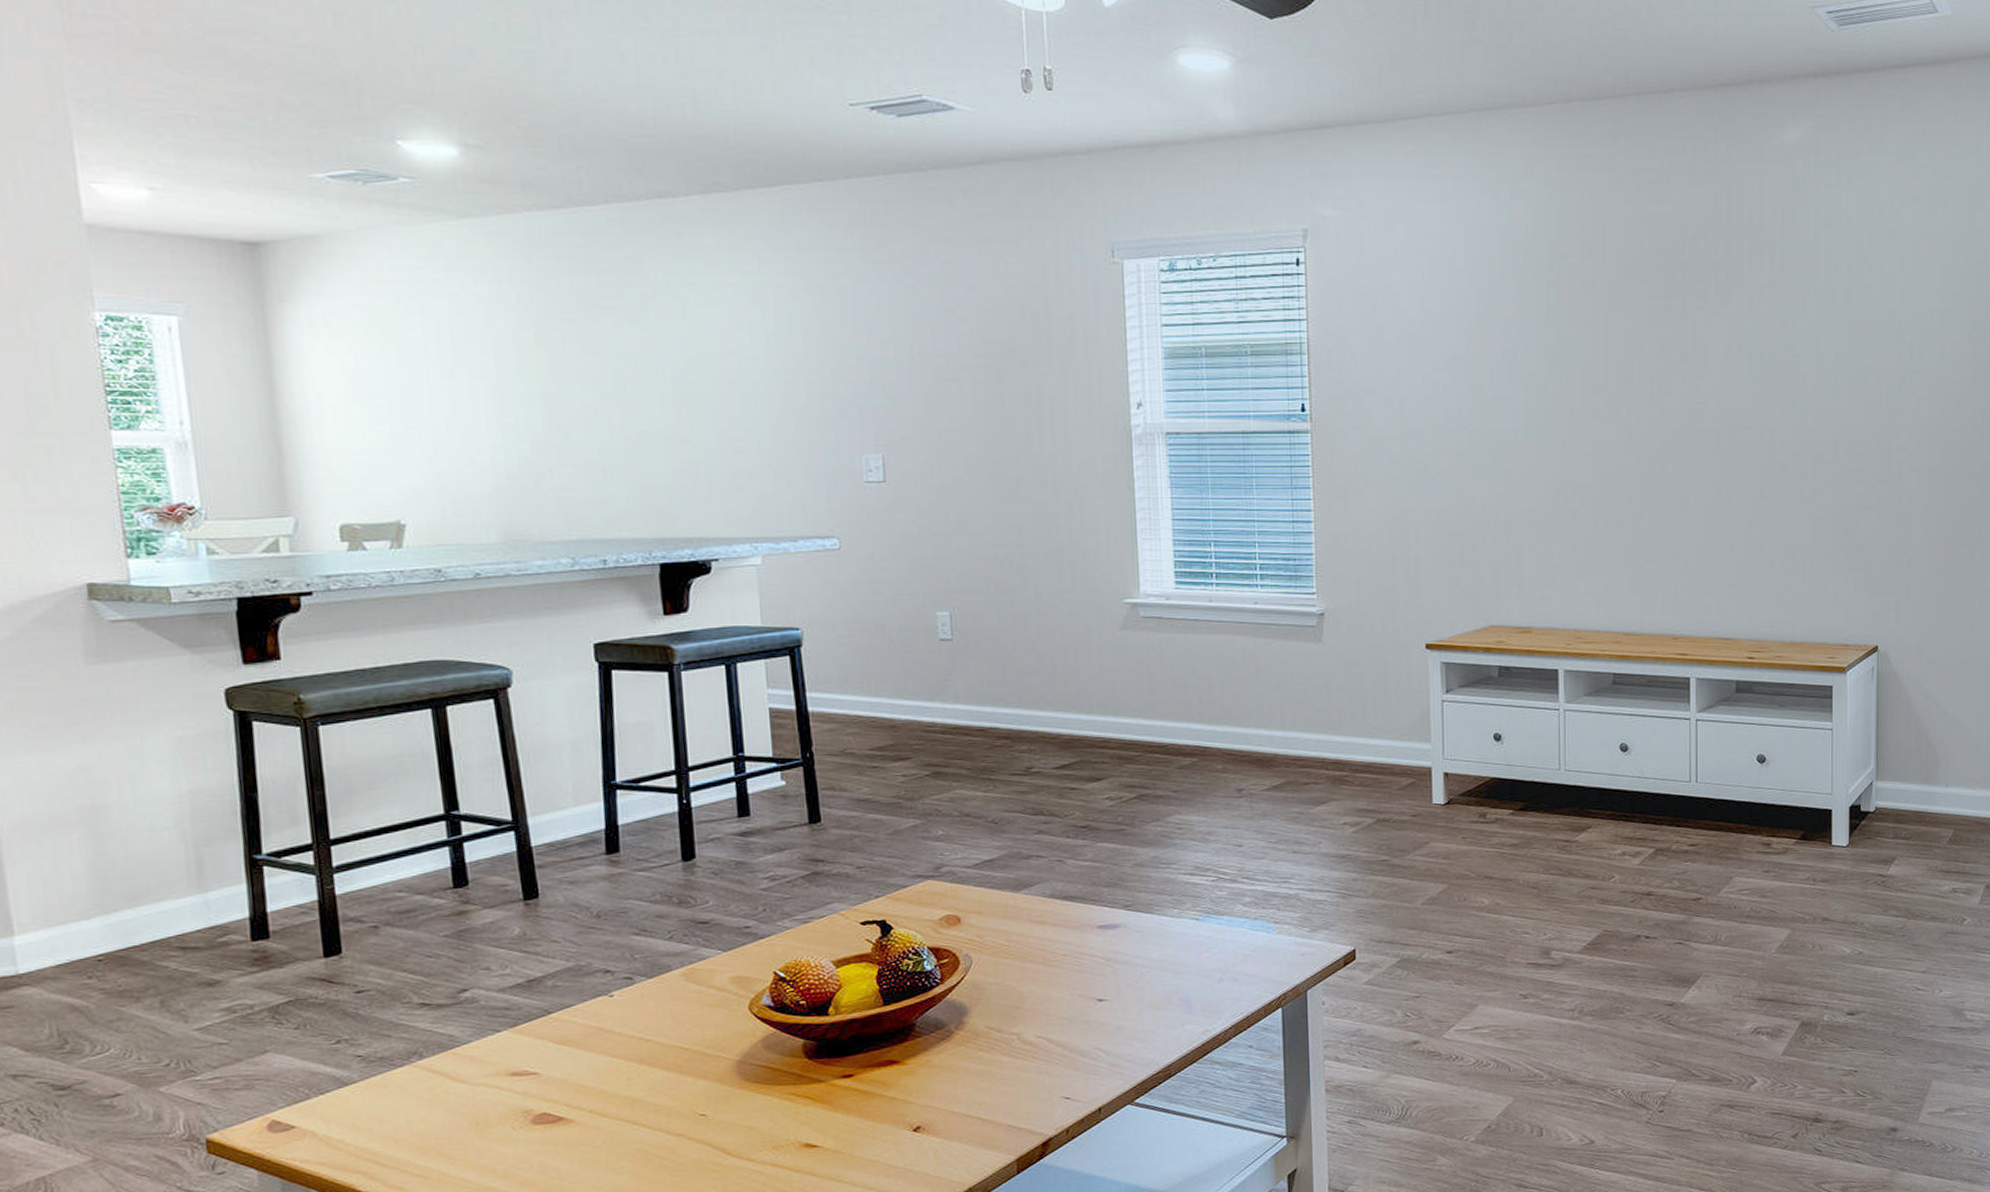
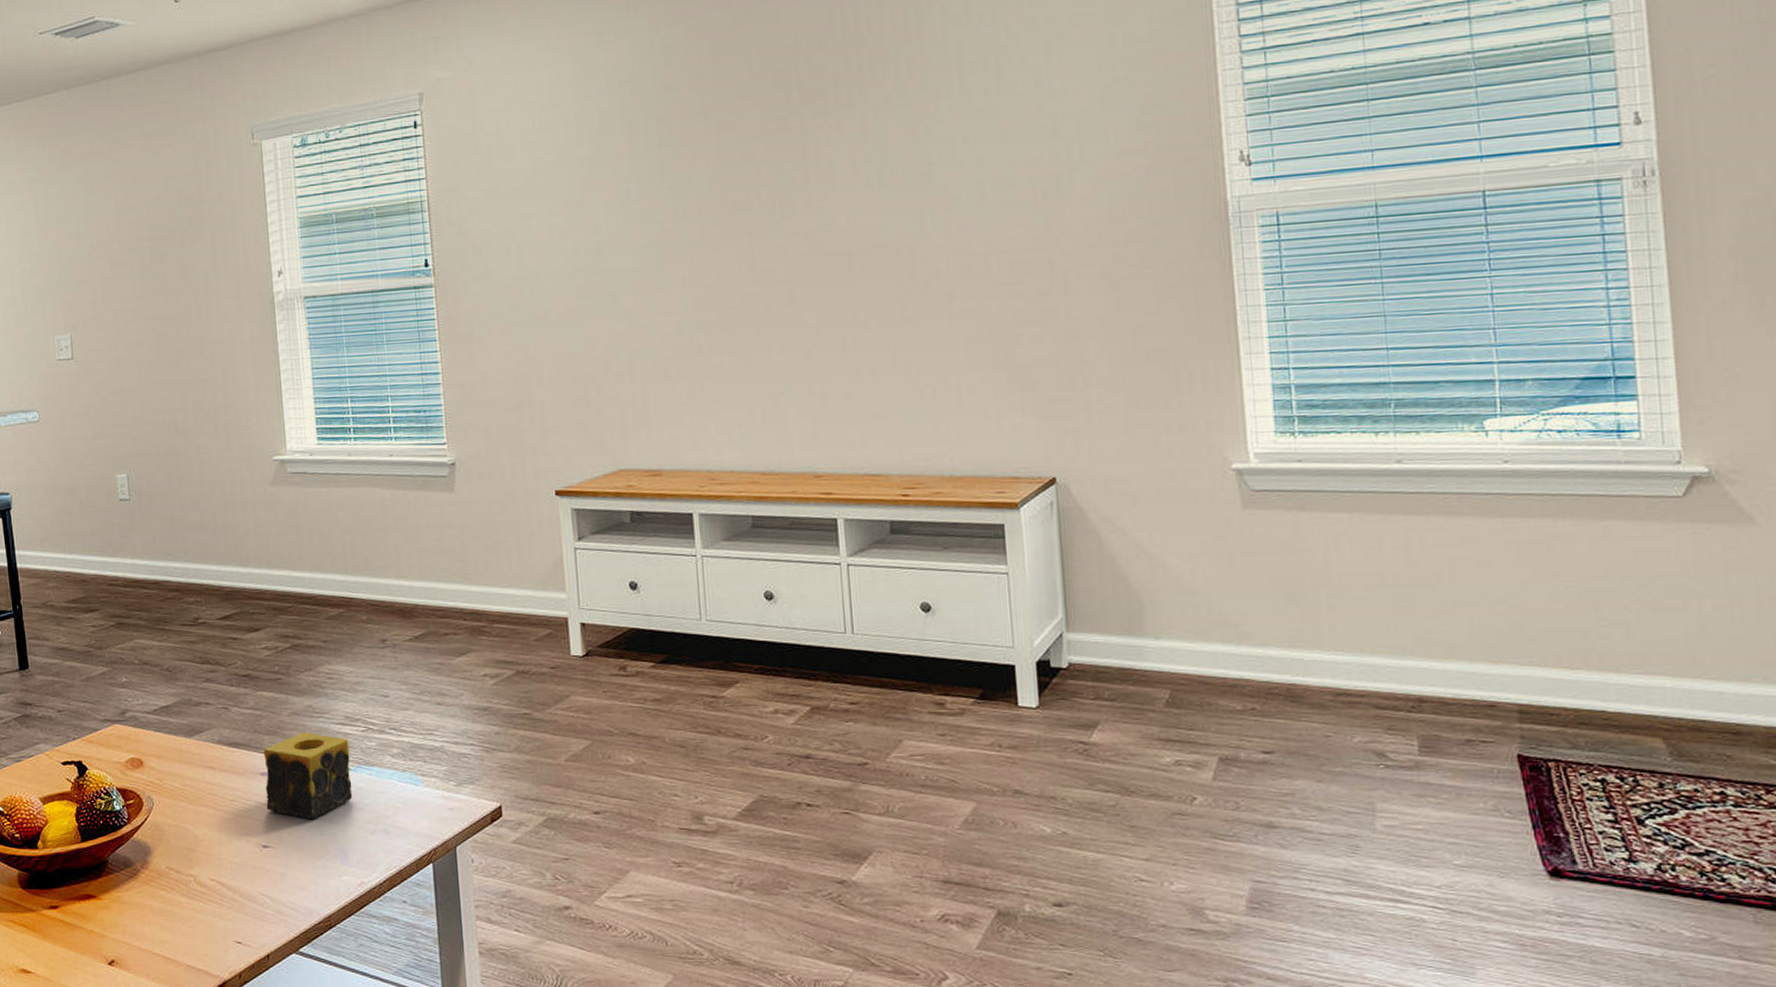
candle: none [1102,883,1200,971] -> present [263,732,353,820]

